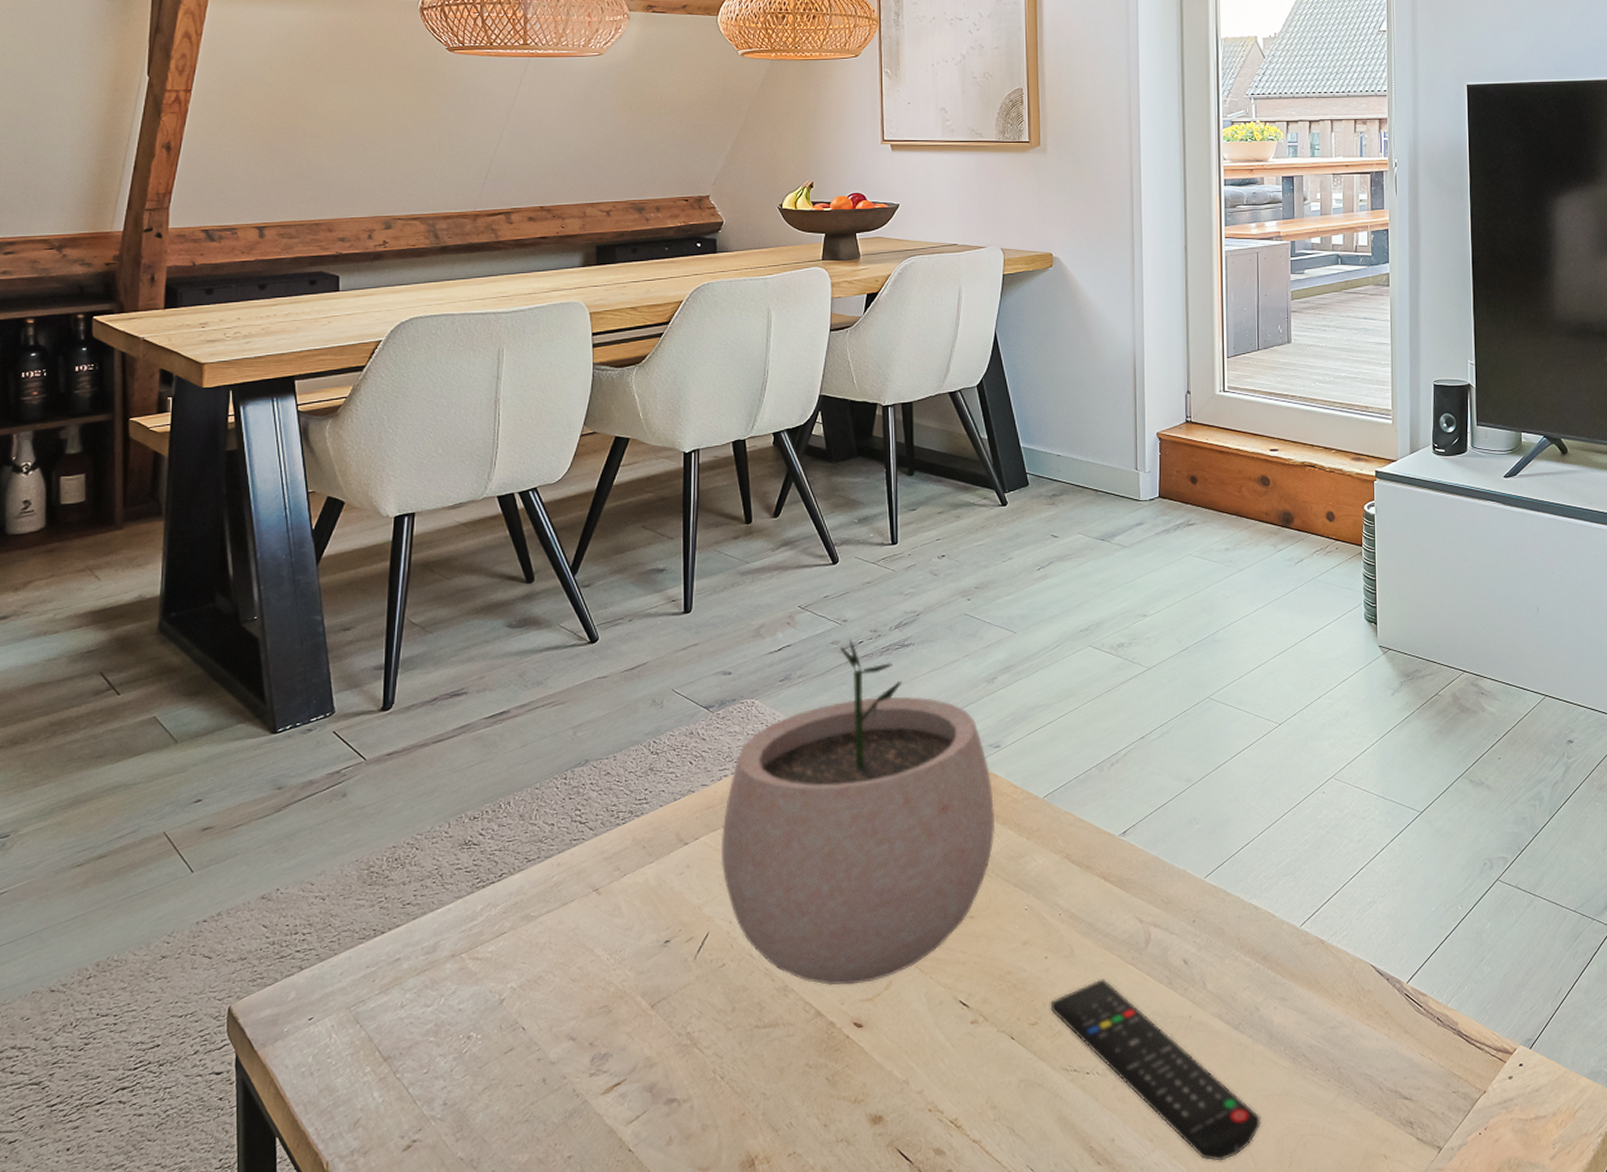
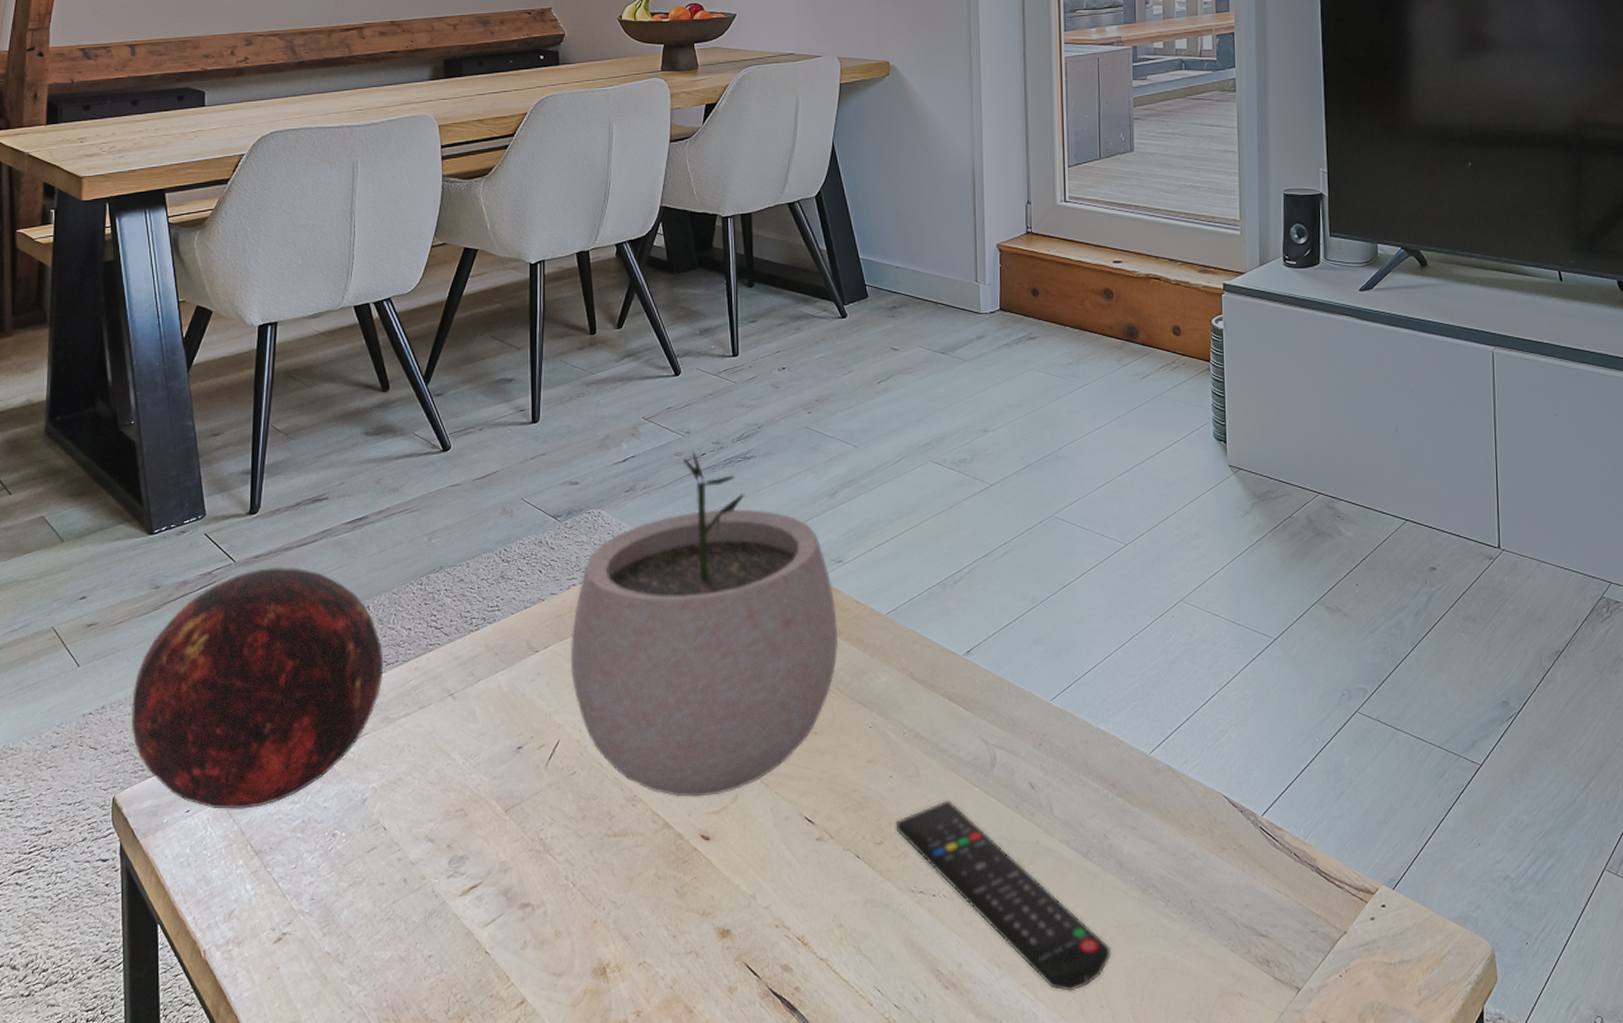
decorative orb: none [250,764,525,1016] -> present [132,567,384,809]

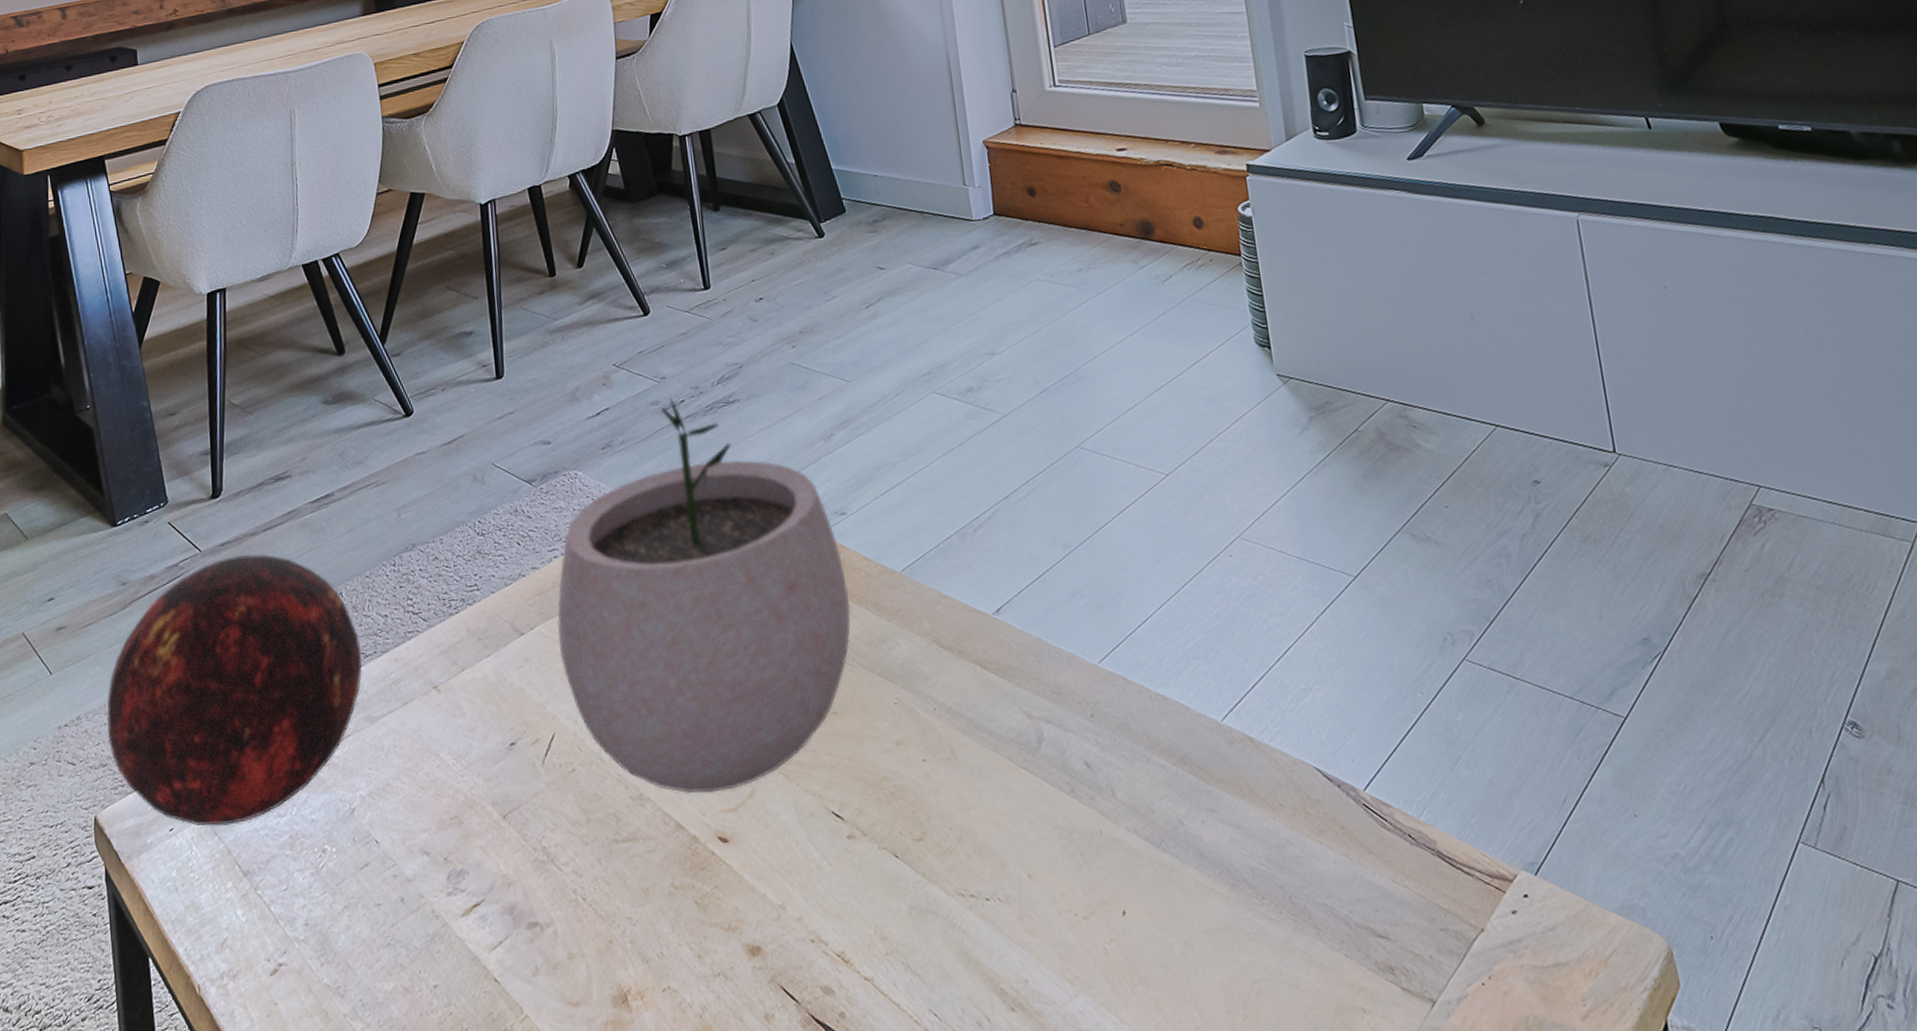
remote control: present [895,799,1112,991] -> none [935,784,1203,1011]

